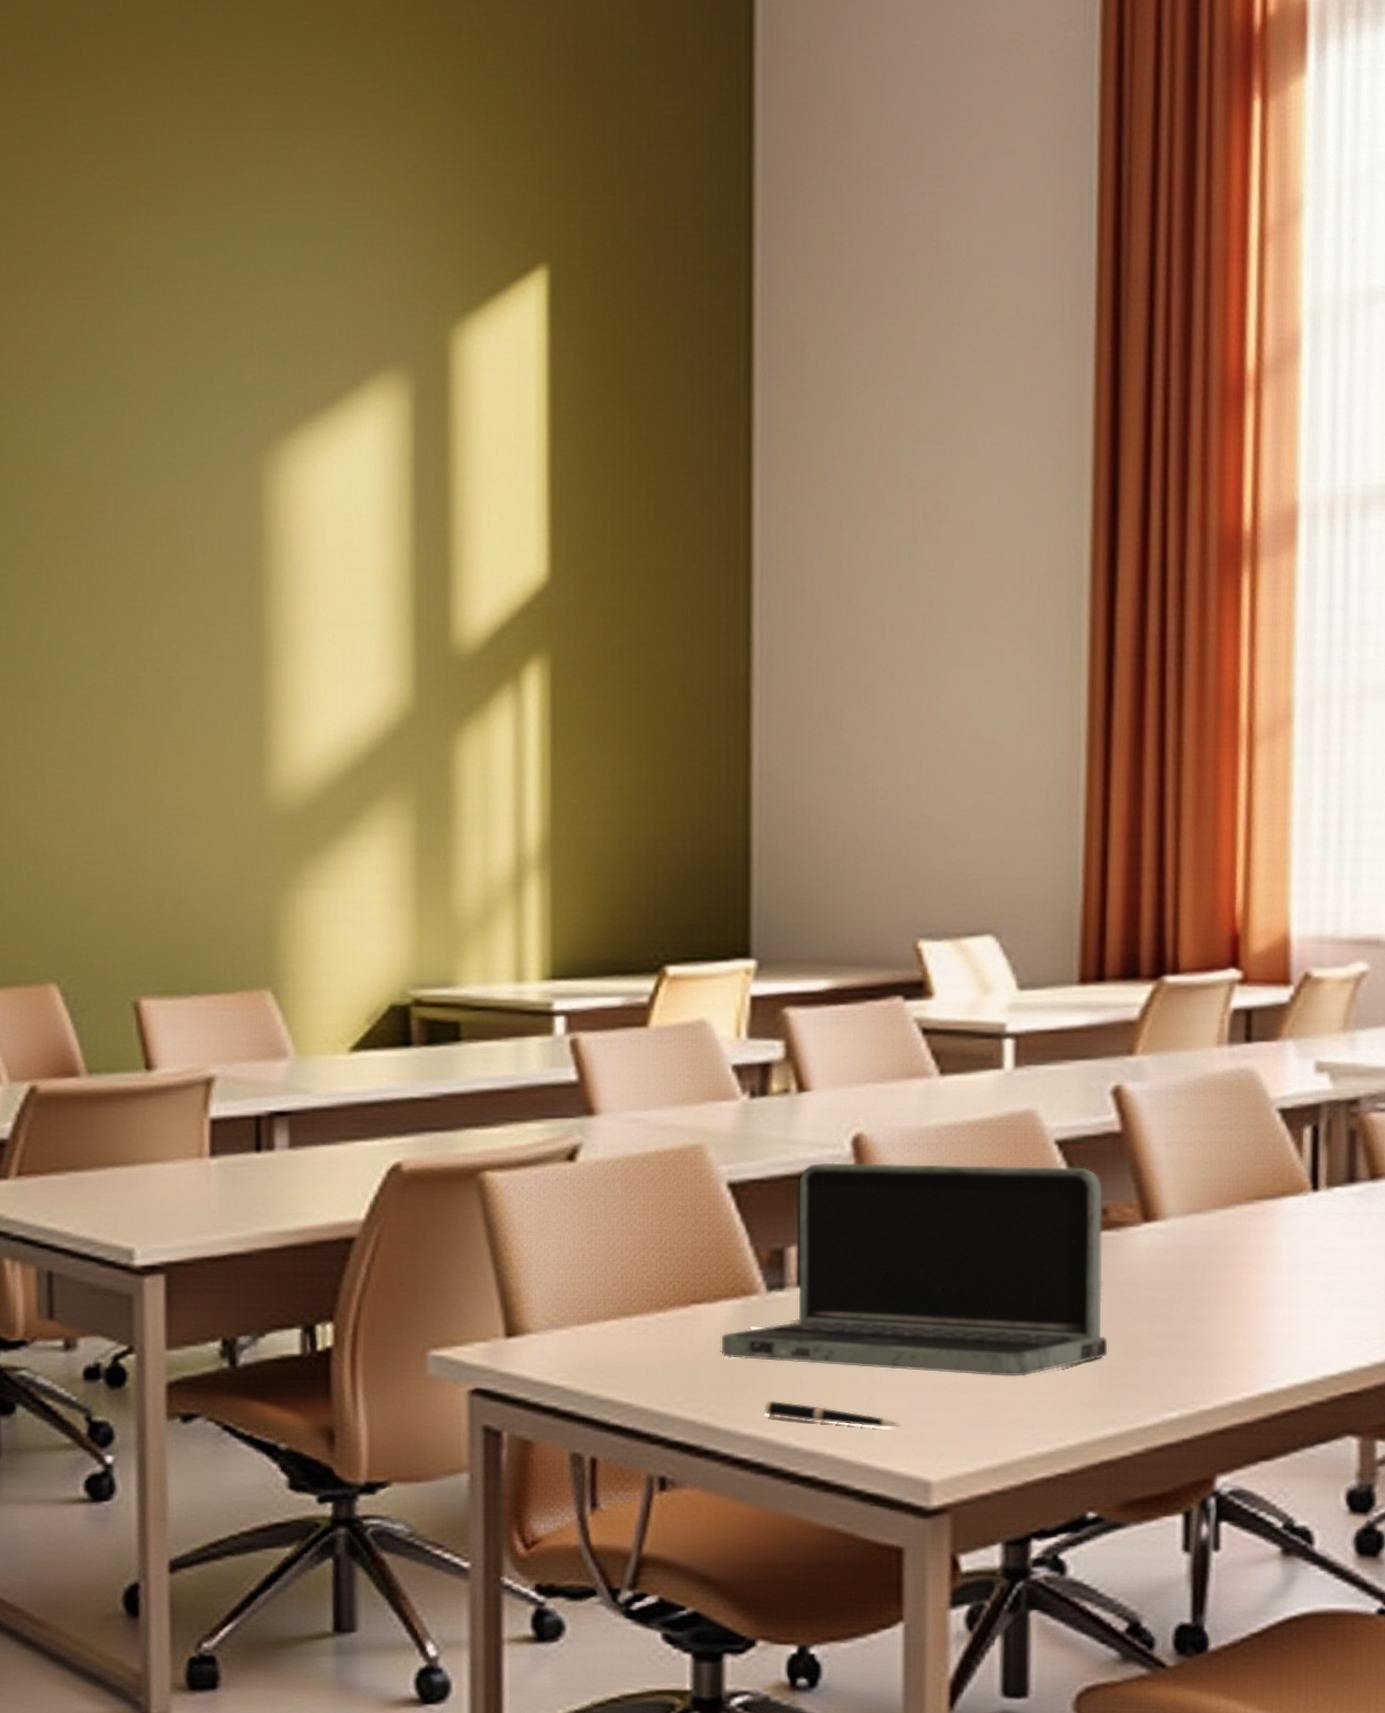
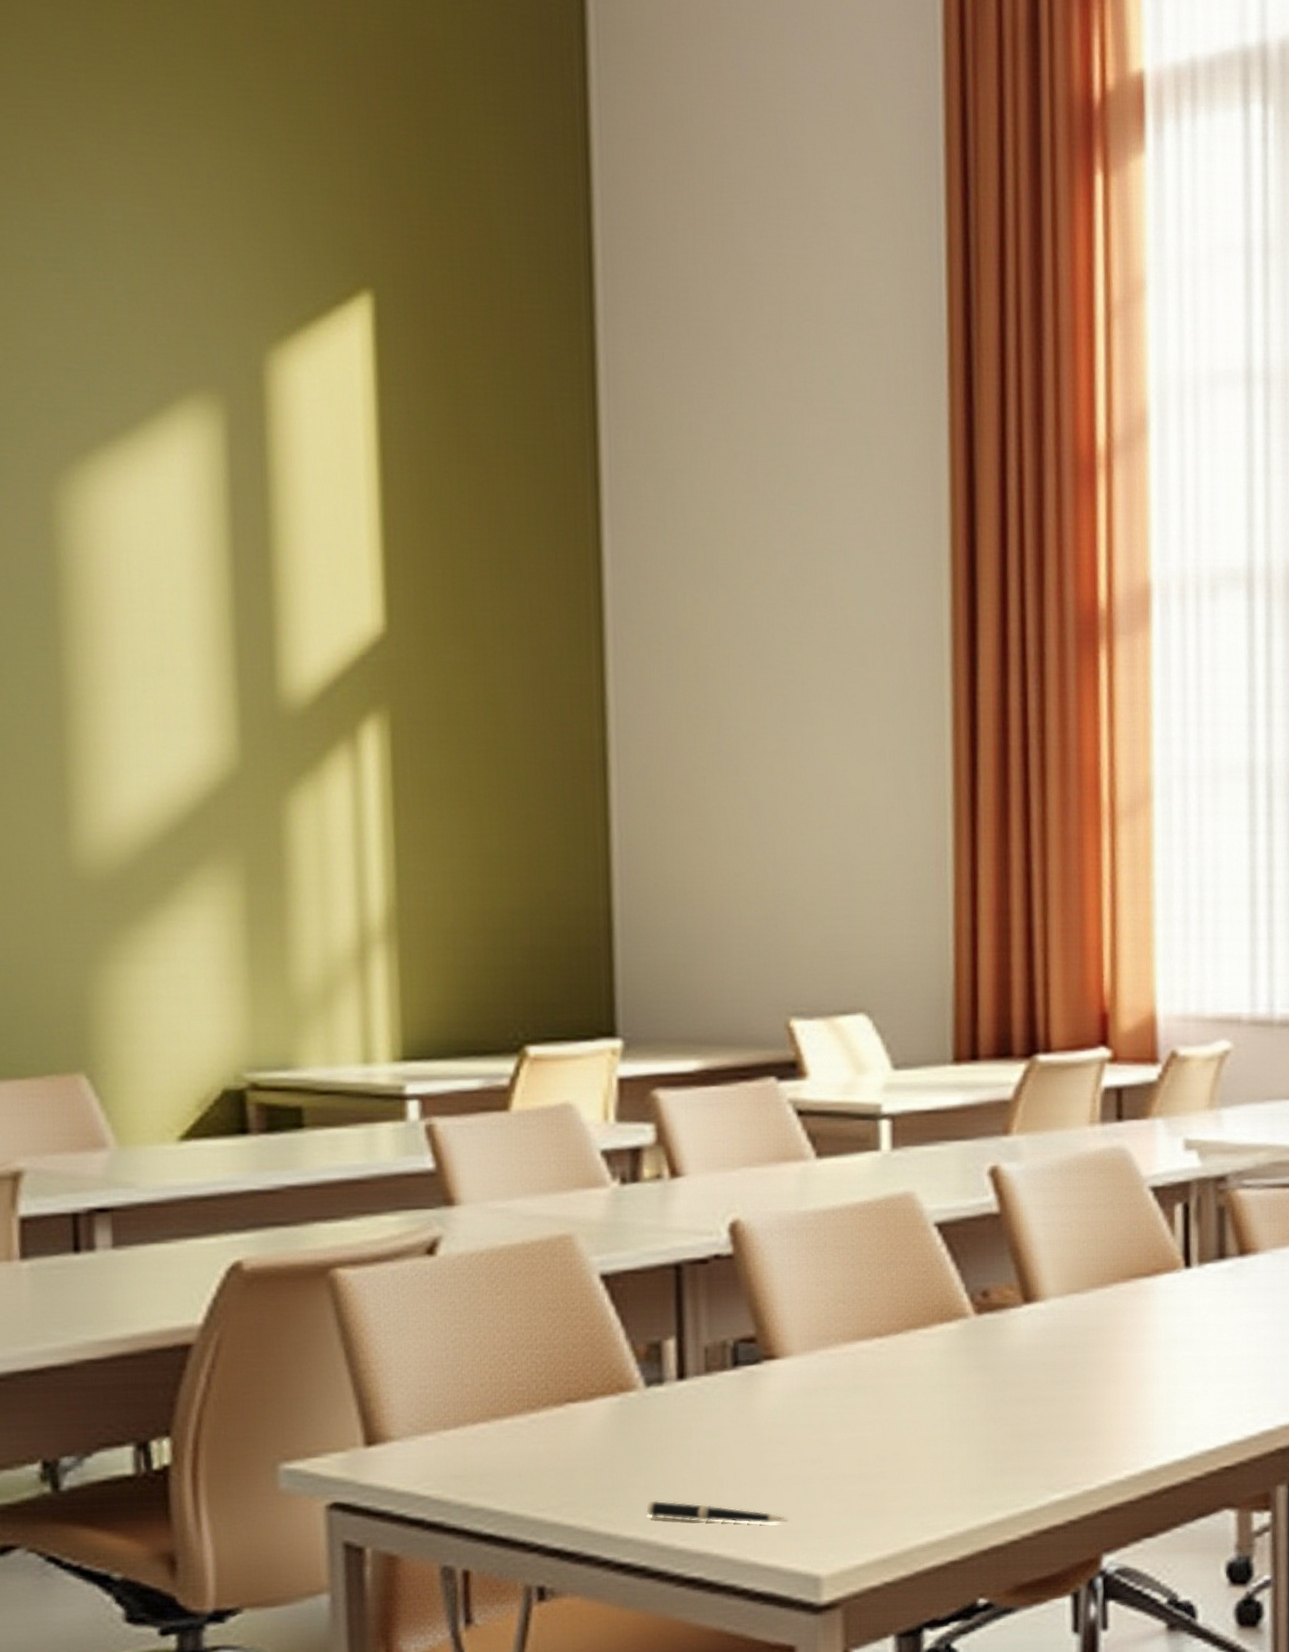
laptop: present [721,1162,1108,1376] -> none [598,1249,993,1466]

